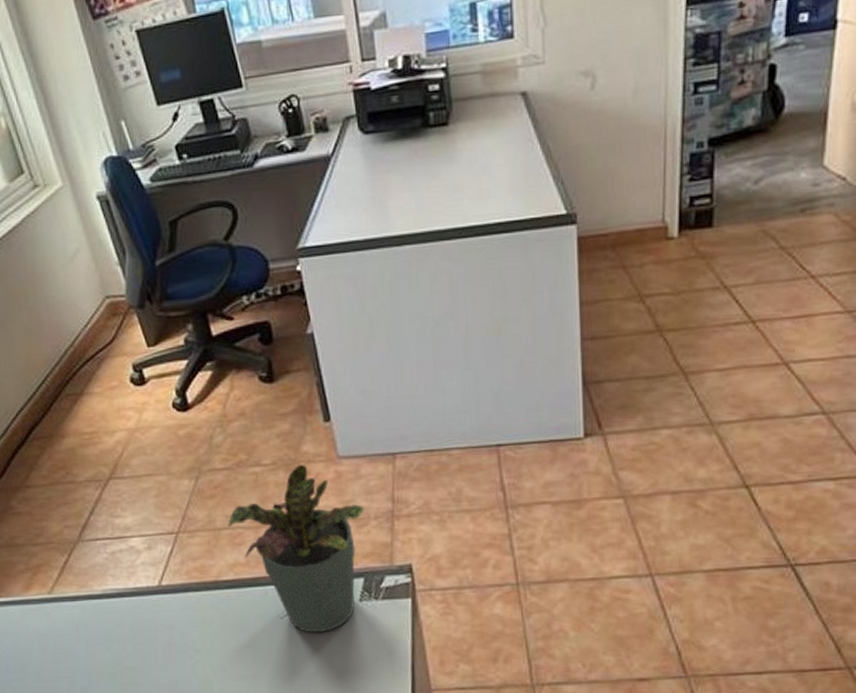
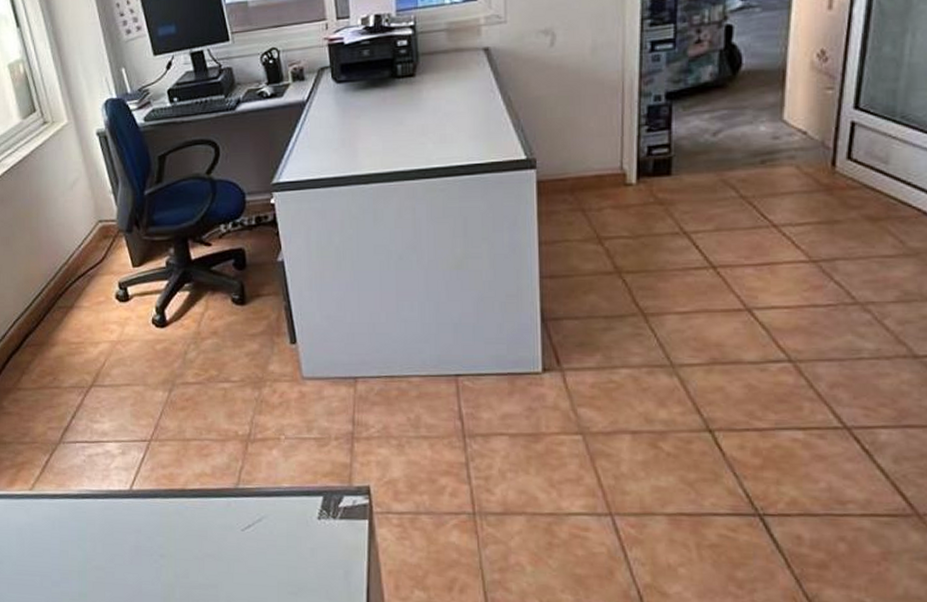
potted plant: present [228,465,364,633] -> none [196,383,325,548]

